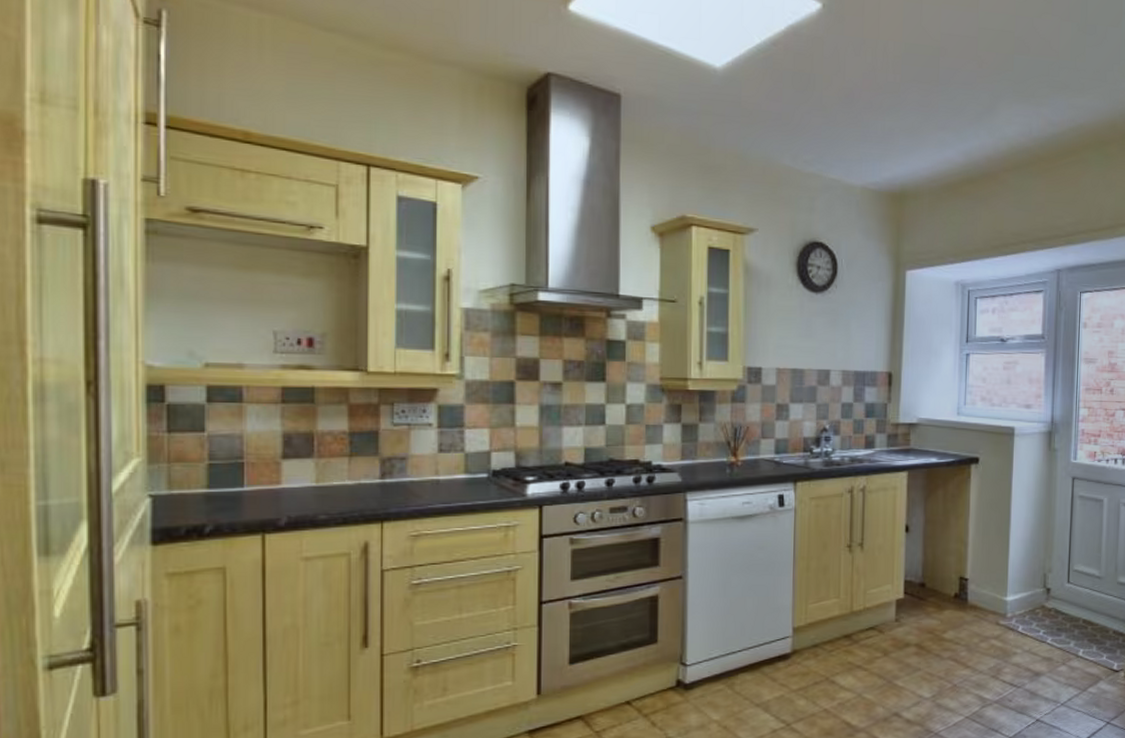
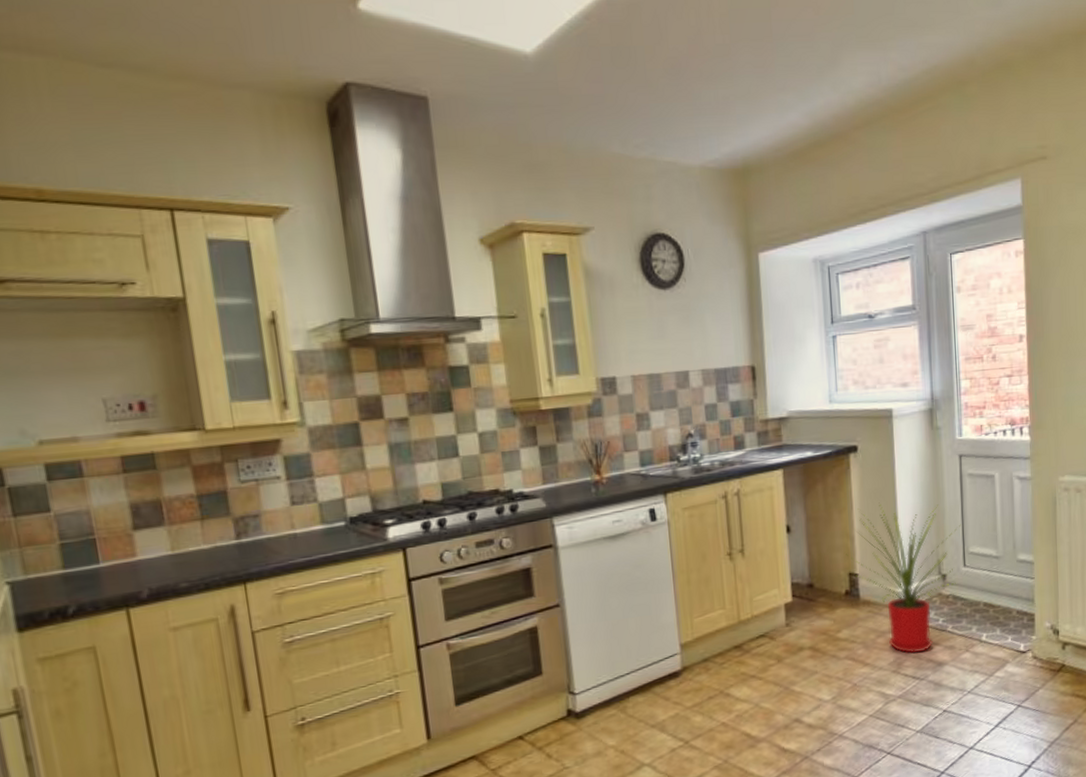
house plant: none [958,513,1069,661] -> present [846,502,961,654]

